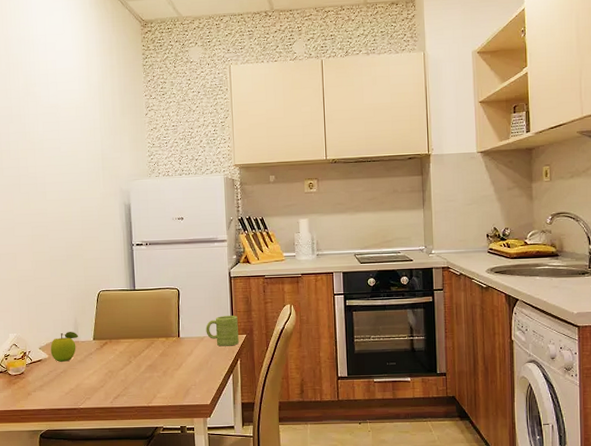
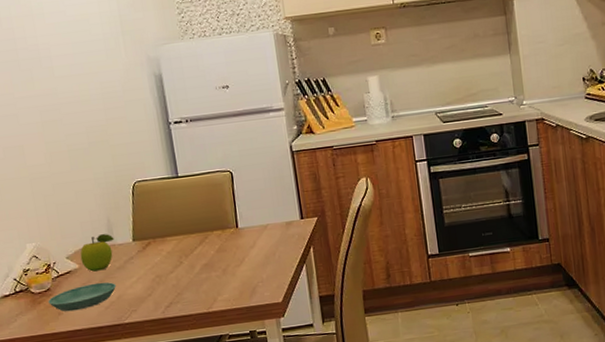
saucer: none [21,371,77,393] -> present [48,282,117,312]
mug: present [206,315,239,347] -> none [268,196,310,234]

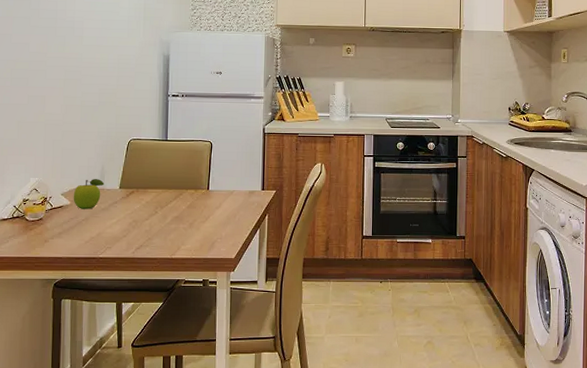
saucer: present [48,282,117,312] -> none [38,219,99,241]

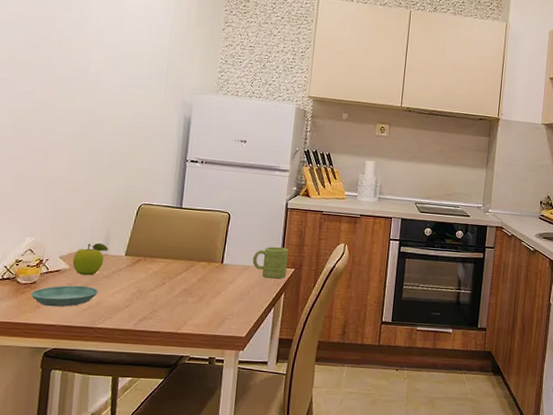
saucer: none [38,219,99,241] -> present [30,285,99,307]
mug: none [236,170,269,201] -> present [252,246,288,279]

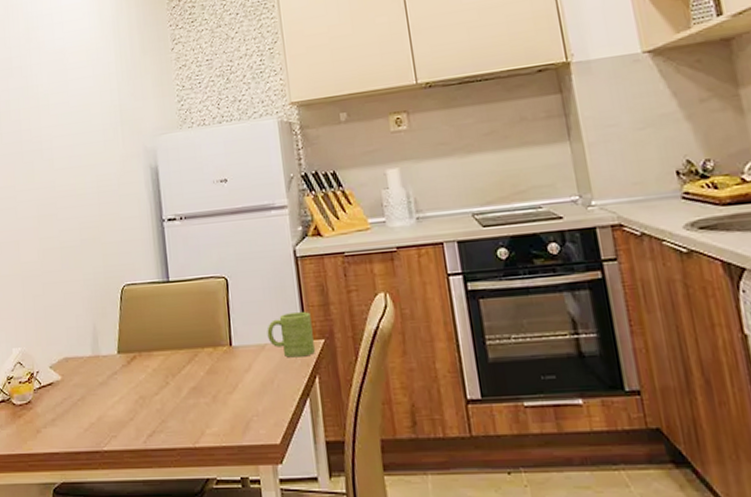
saucer: present [30,285,99,307] -> none [28,398,98,430]
fruit: present [72,243,109,276] -> none [63,343,99,386]

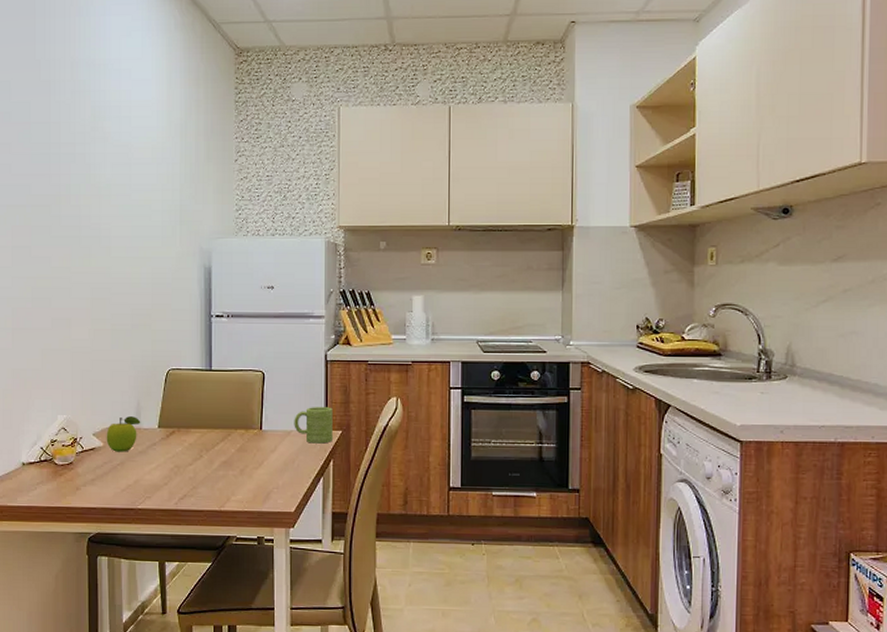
fruit: none [63,343,99,386] -> present [106,416,141,452]

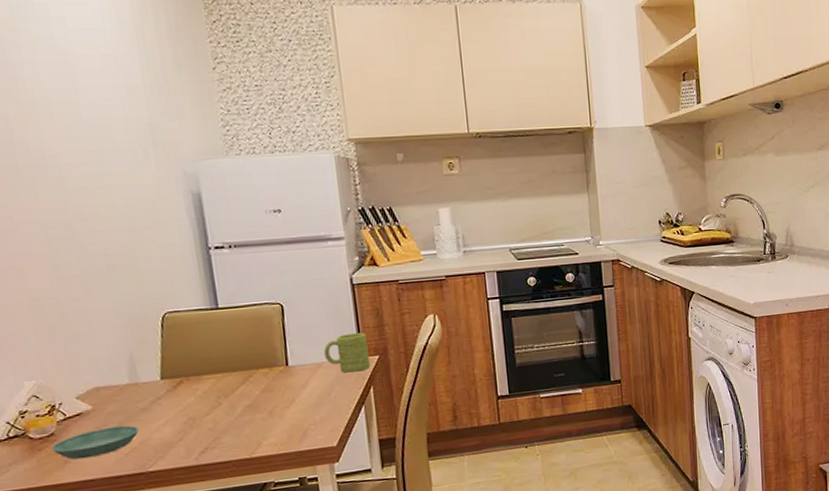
saucer: none [69,463,136,489] -> present [51,425,140,460]
fruit: present [106,416,141,452] -> none [93,371,138,414]

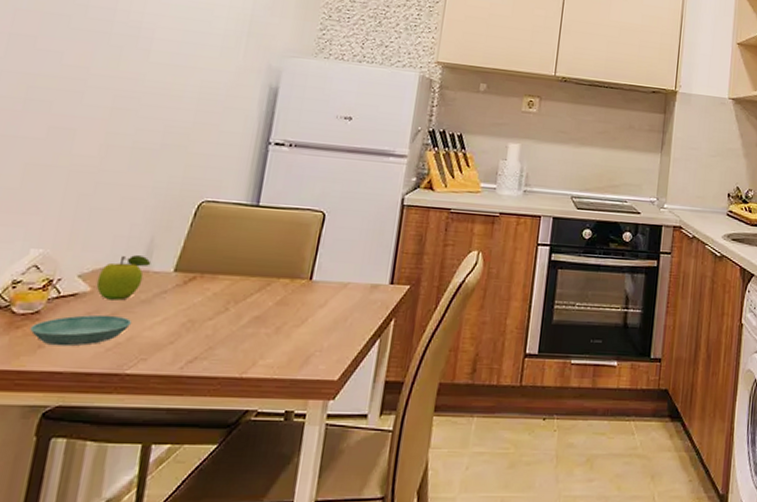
fruit: none [93,371,138,414] -> present [96,255,152,301]
mug: present [323,332,370,373] -> none [352,256,403,300]

